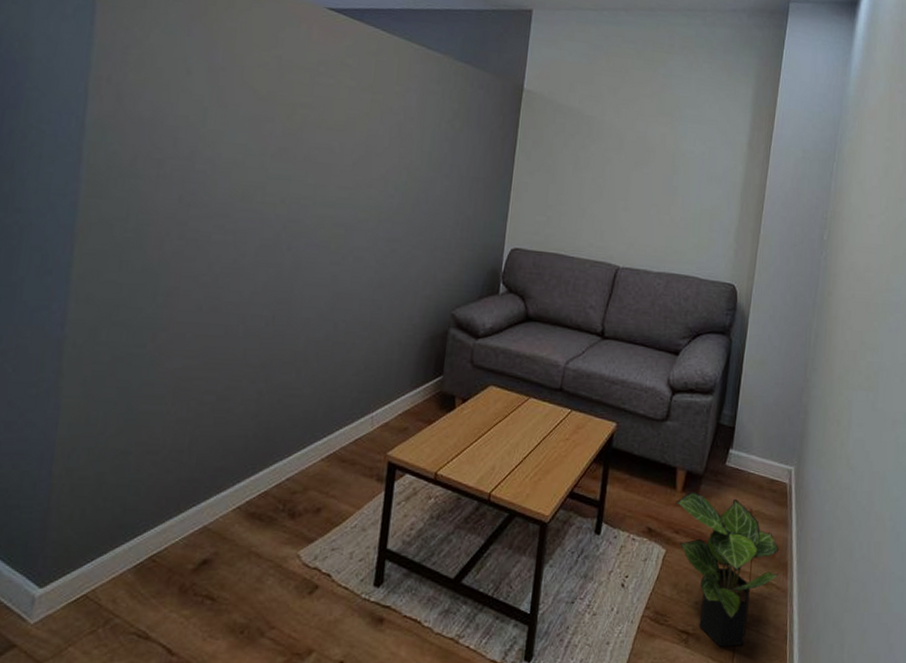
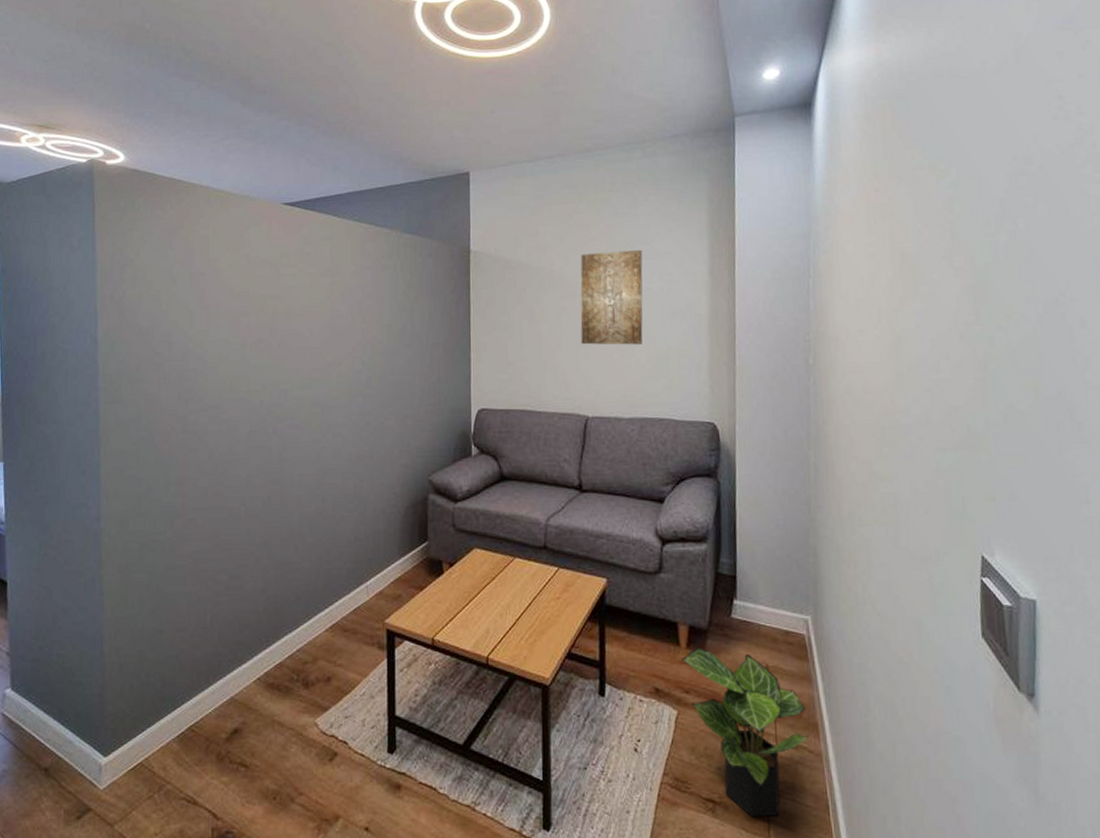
wall art: none [621,109,690,204] -> present [580,249,643,345]

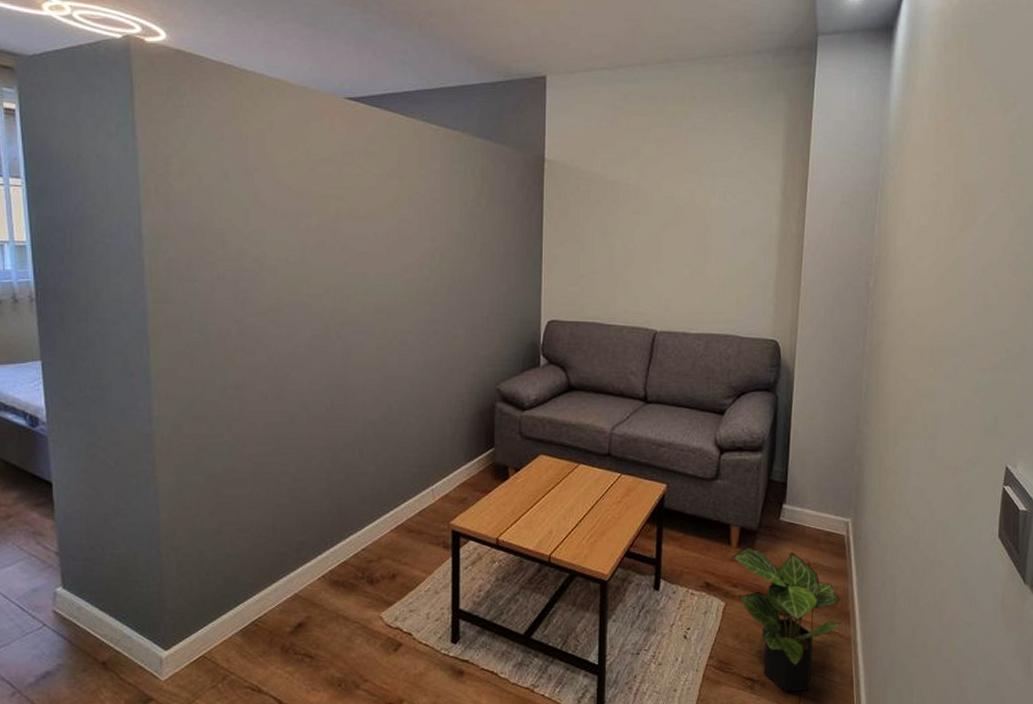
wall art: present [580,249,643,345] -> none [653,167,718,262]

